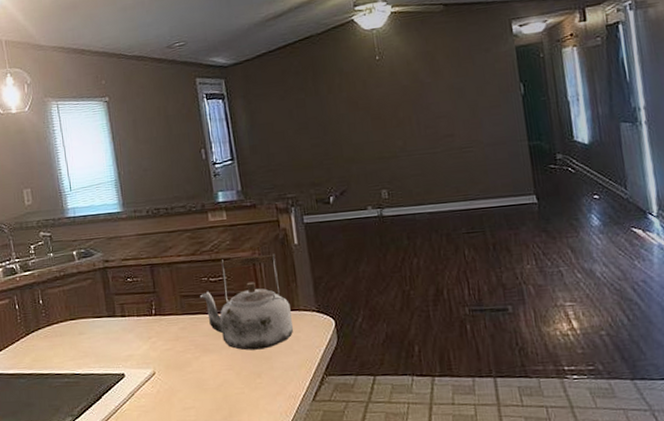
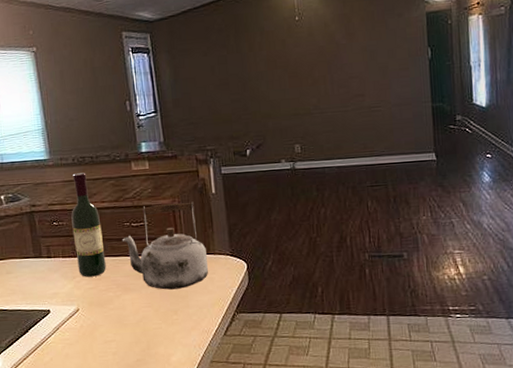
wine bottle: none [146,225,184,338] -> present [71,173,106,277]

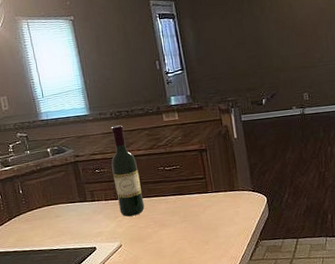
kettle: present [121,201,209,290] -> none [157,146,234,224]

